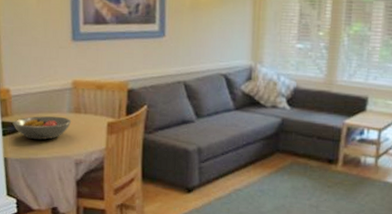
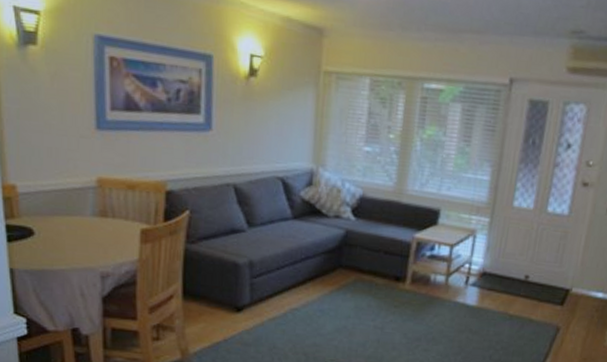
fruit bowl: present [12,115,72,140] -> none [20,219,96,249]

